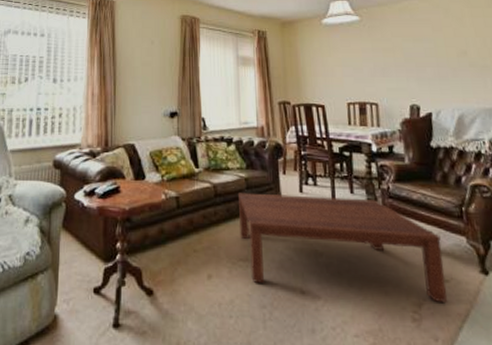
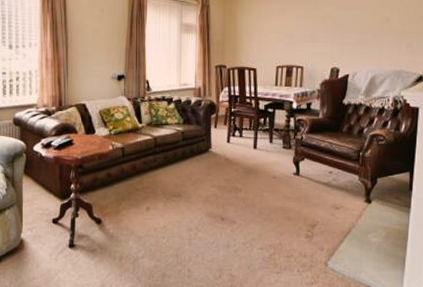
coffee table: present [237,192,448,302] -> none [174,143,338,223]

